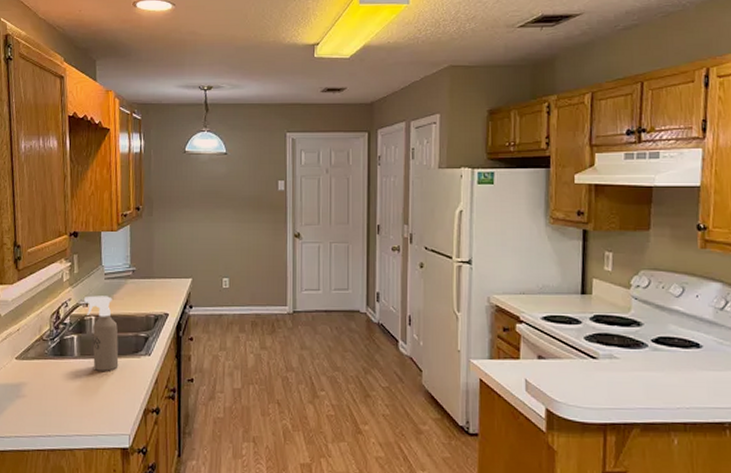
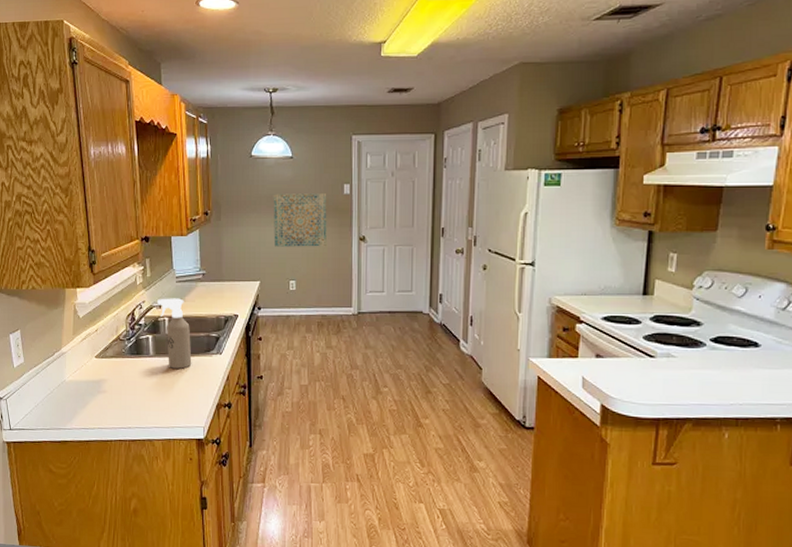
wall art: none [206,189,261,244] -> present [273,193,327,247]

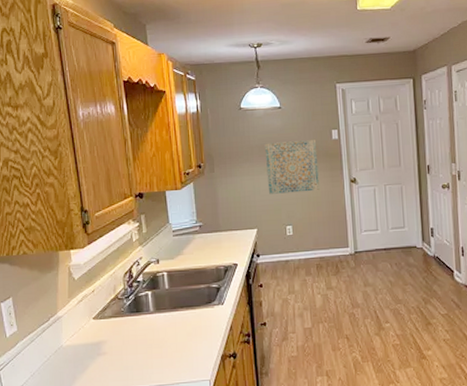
spray bottle: present [157,298,192,369] -> none [155,252,194,323]

